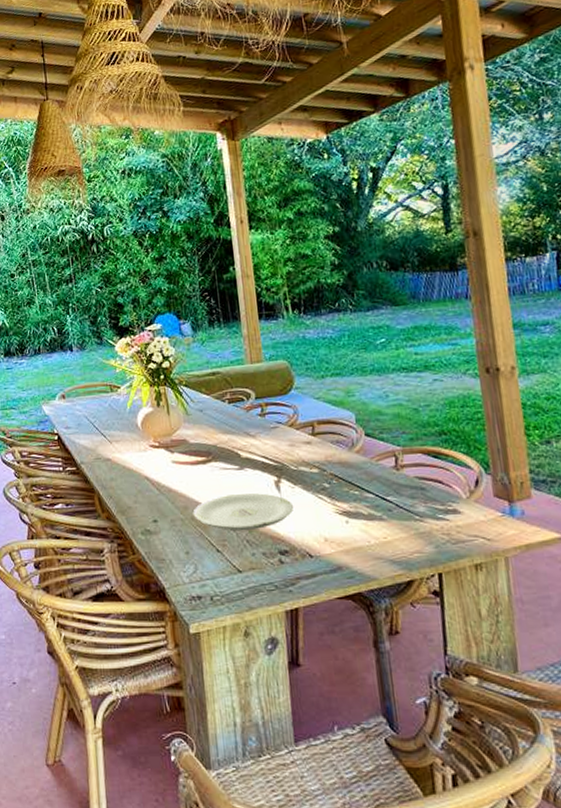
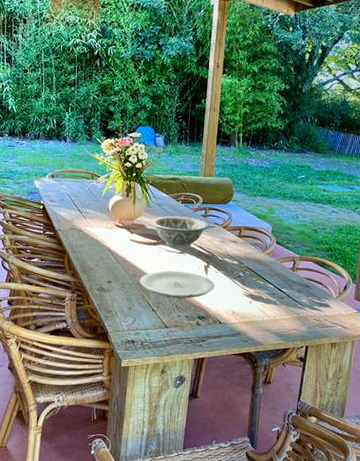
decorative bowl: none [193,419,271,464] -> present [150,216,210,249]

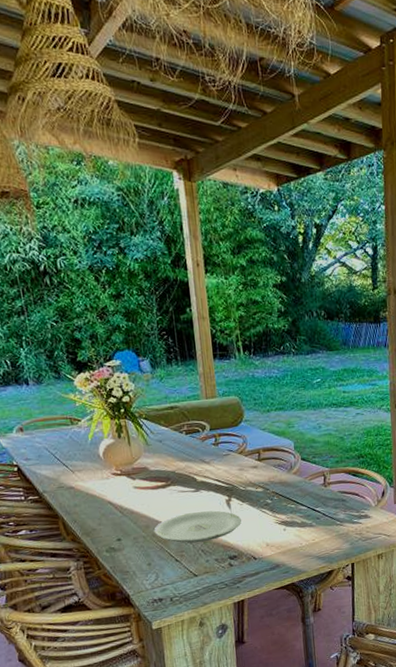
decorative bowl: present [150,216,210,249] -> none [153,448,223,487]

